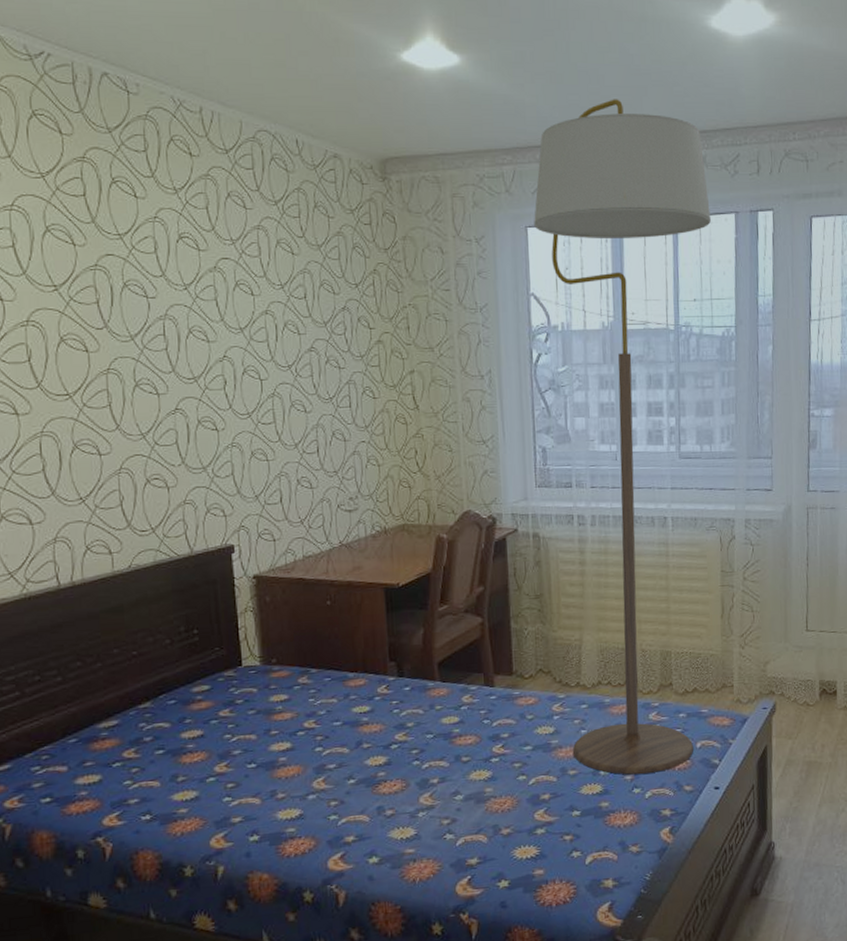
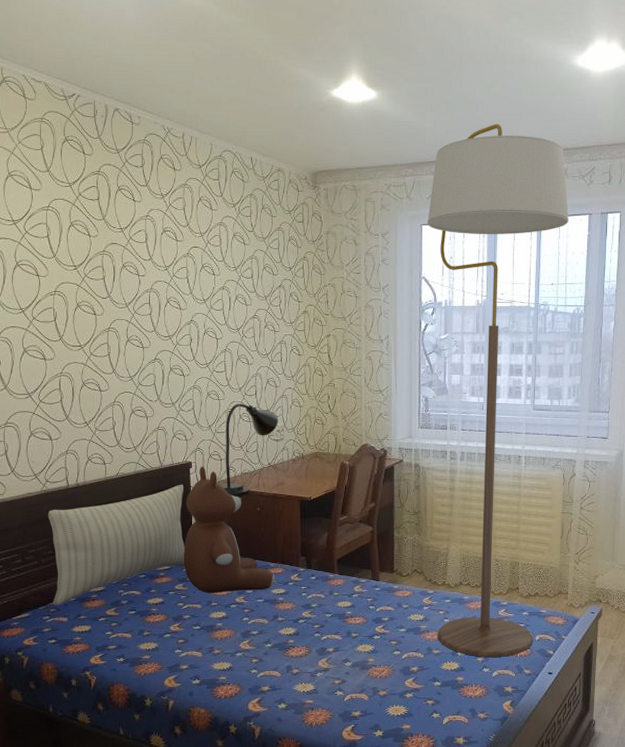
pillow: none [31,575,231,751] -> present [48,484,185,605]
teddy bear: none [228,550,356,719] -> present [184,466,275,593]
desk lamp: none [273,464,351,588] -> present [219,403,279,497]

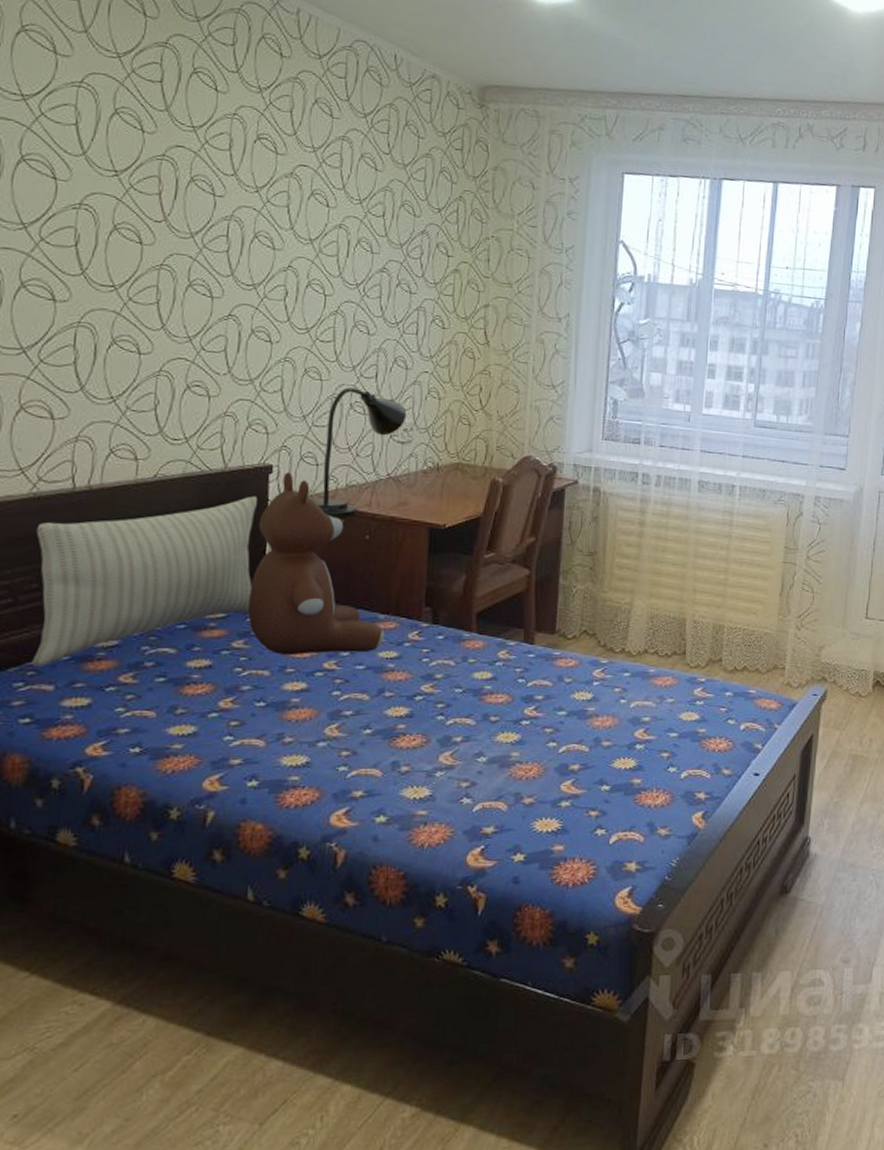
floor lamp: present [428,124,568,657] -> none [610,57,812,752]

